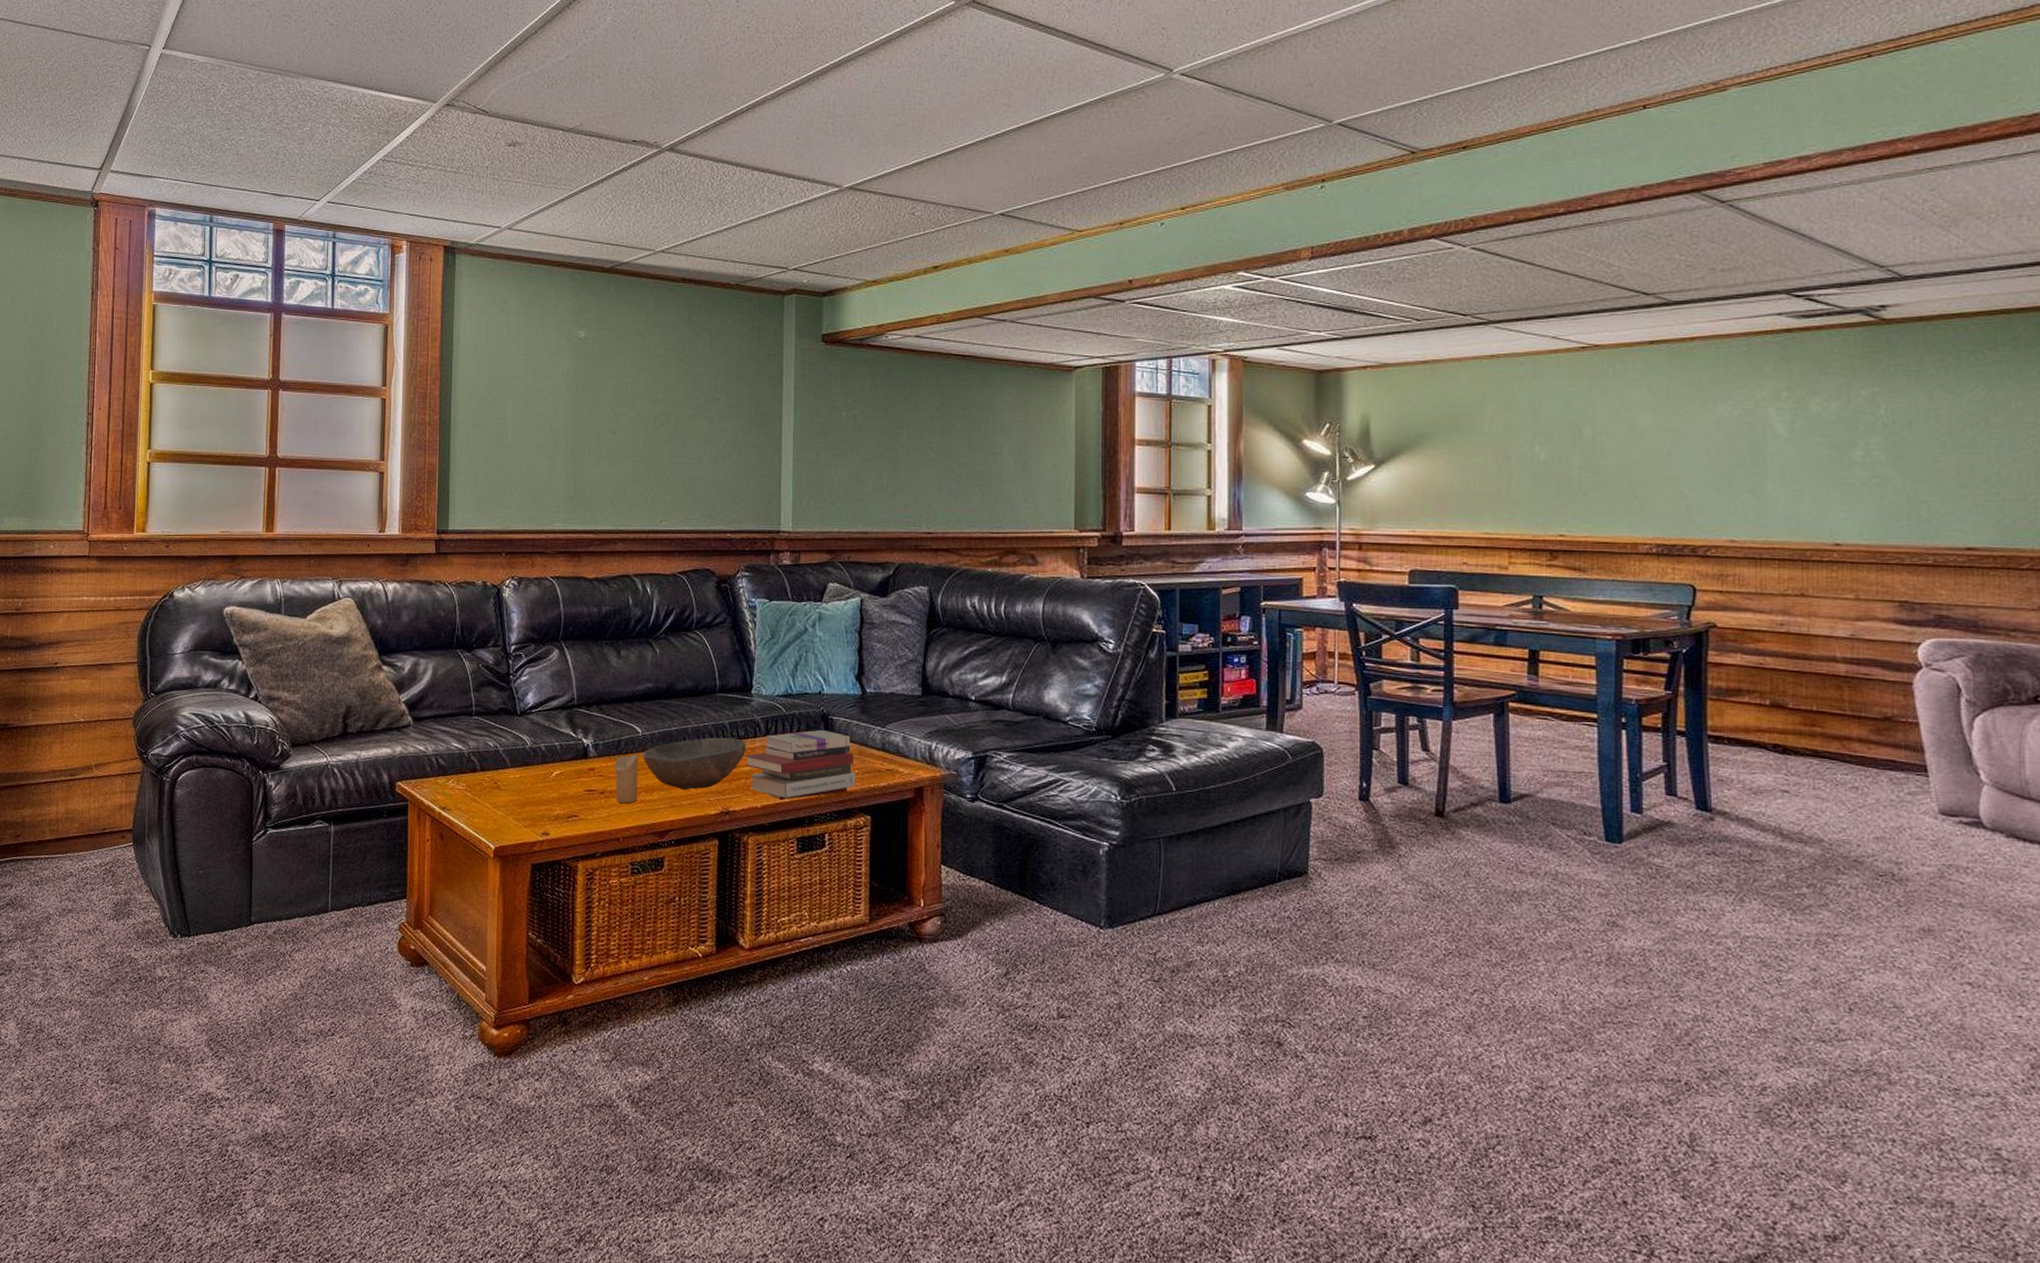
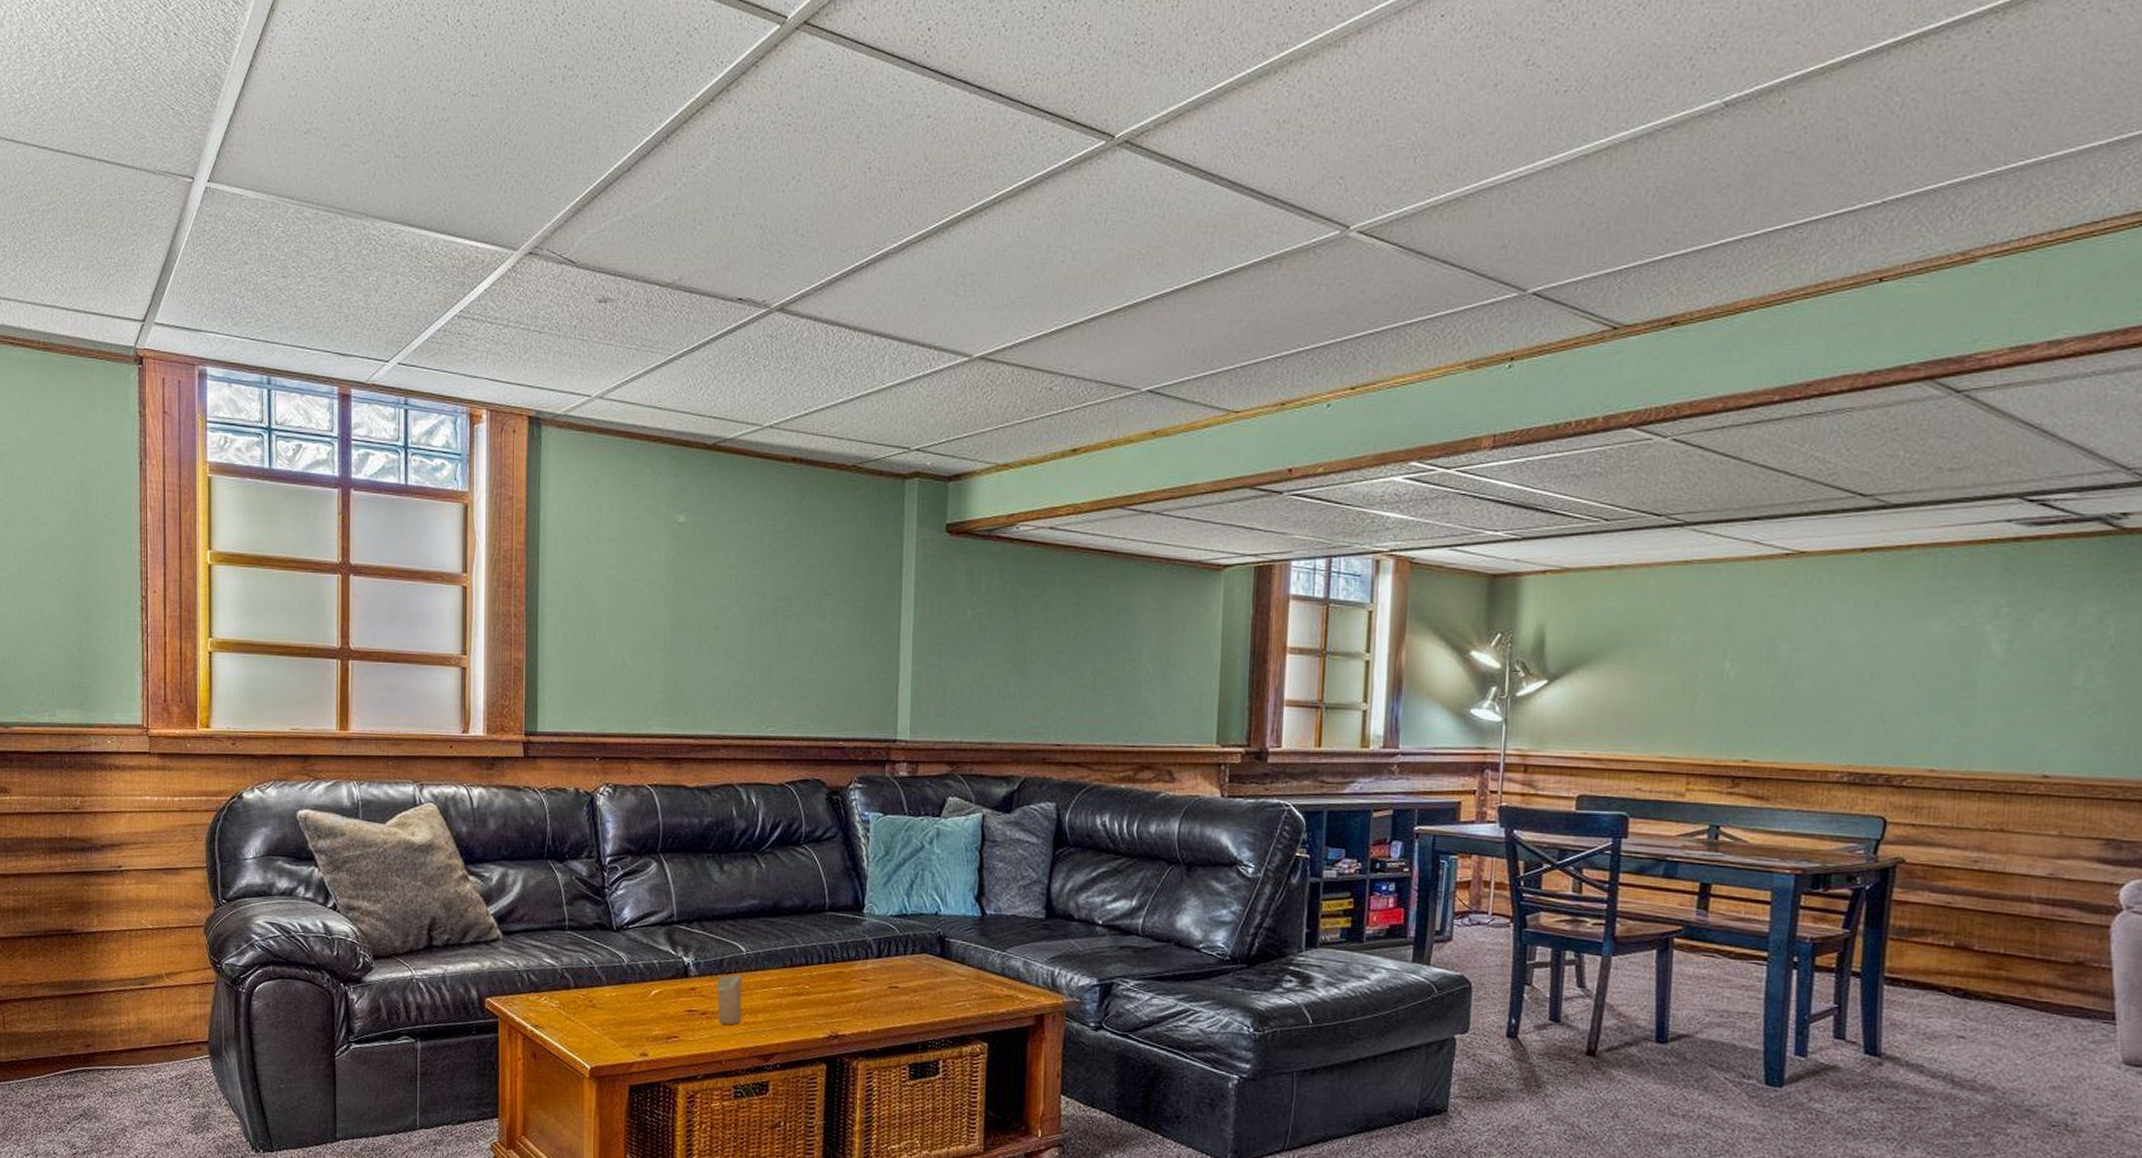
bowl: present [642,737,746,790] -> none [746,958,857,1012]
books: present [745,729,856,800] -> none [855,952,973,1025]

